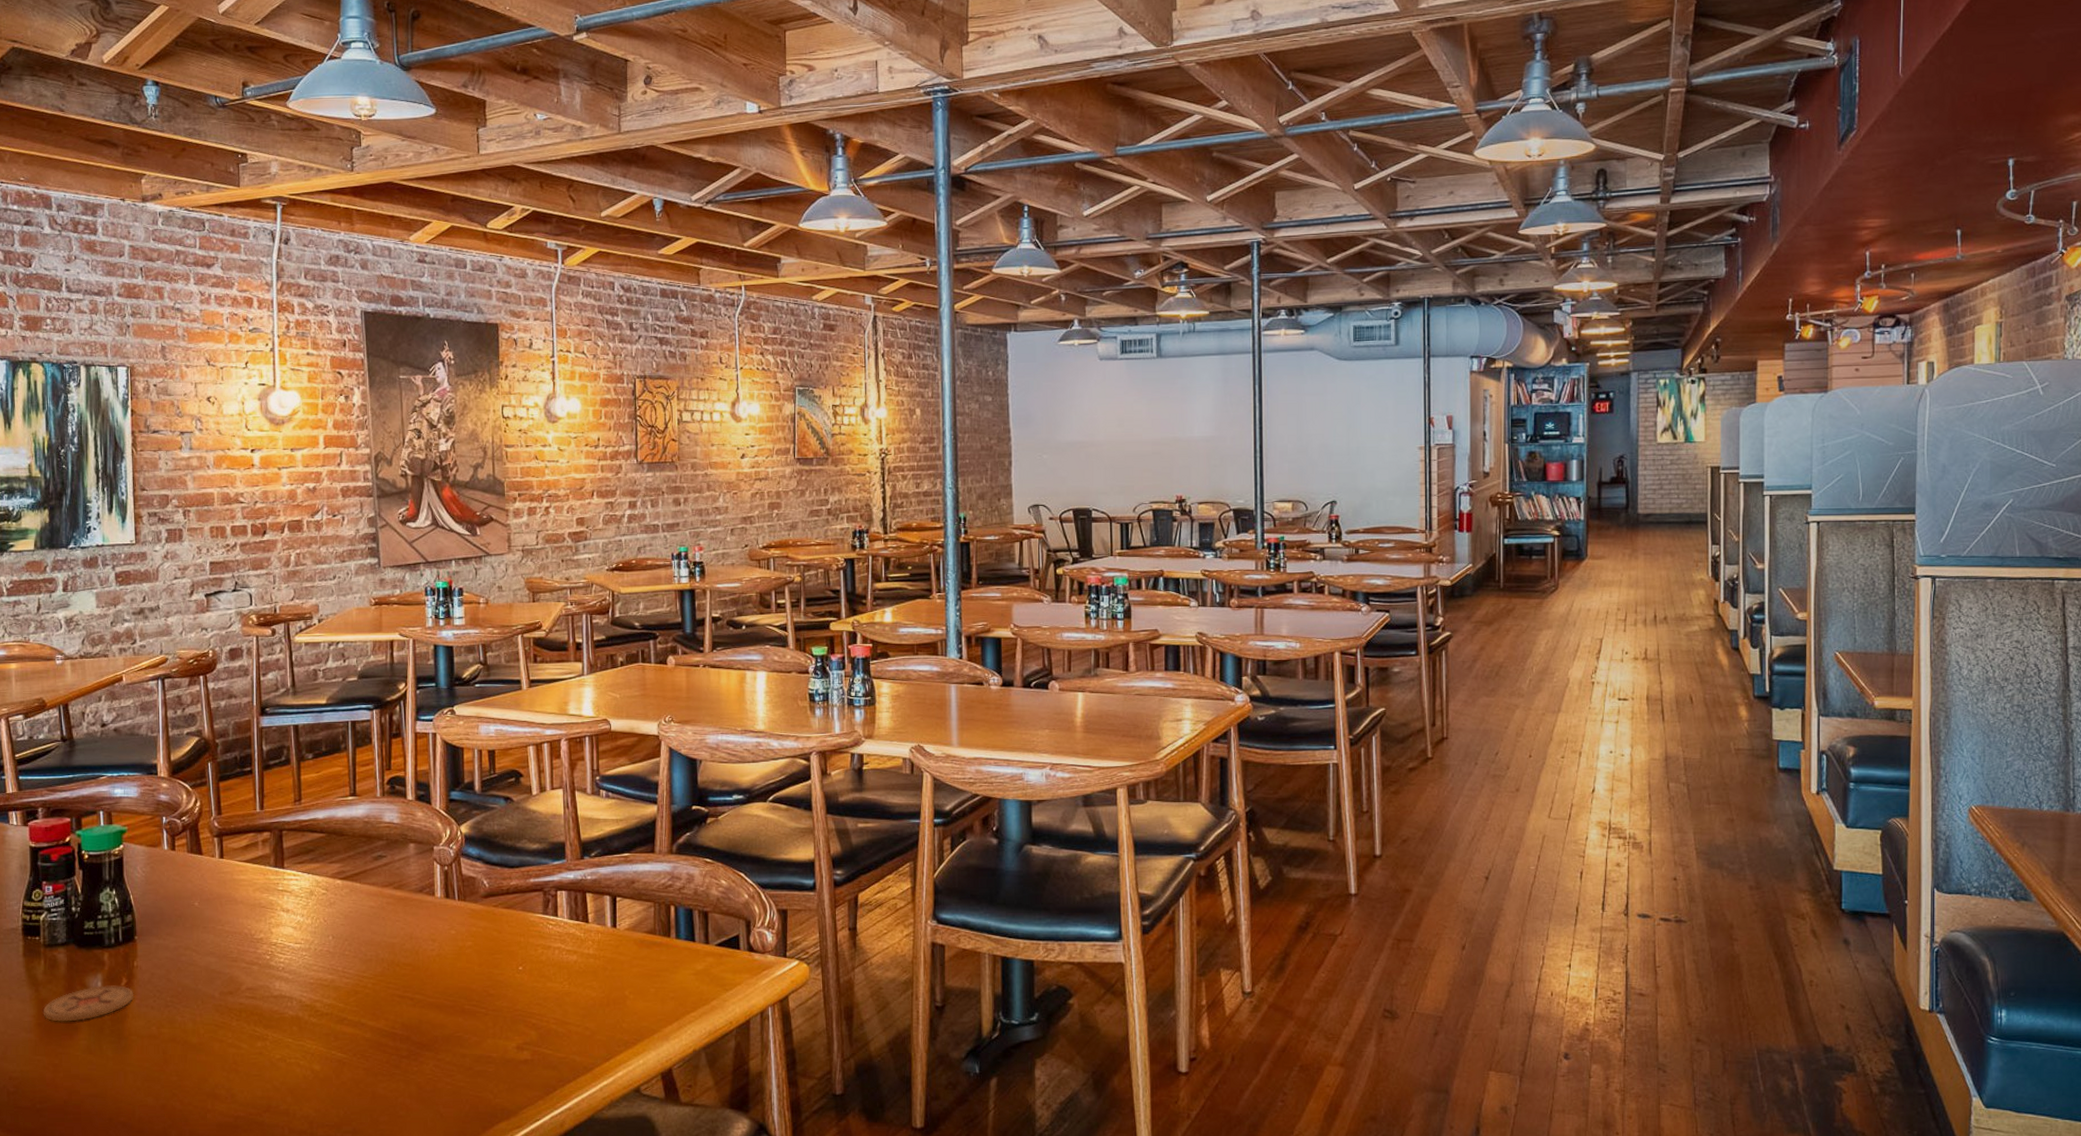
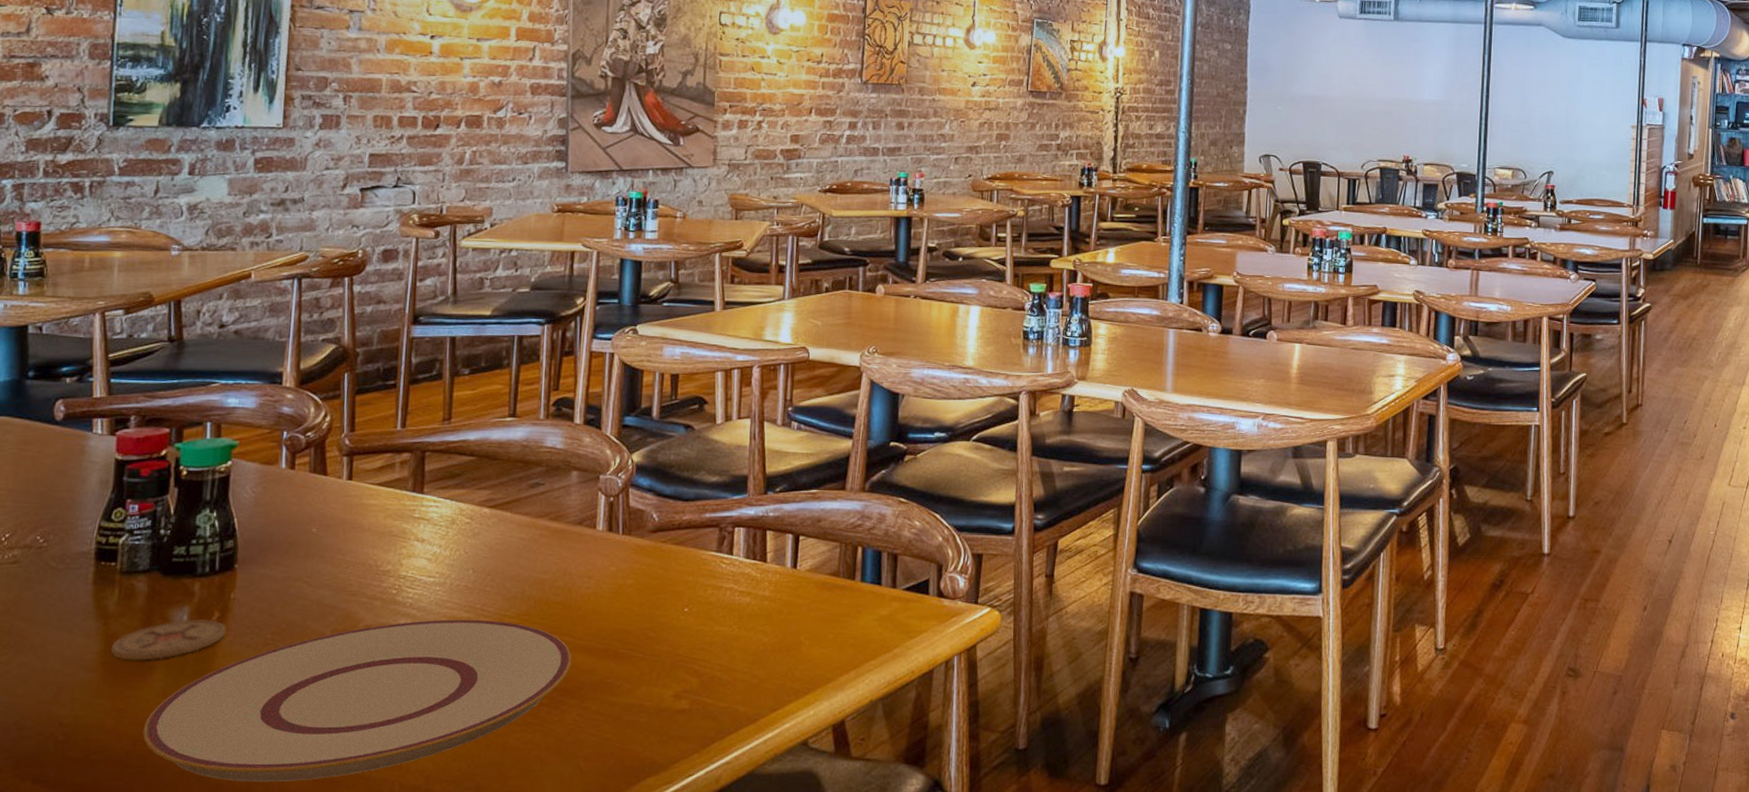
plate: none [75,980,425,1127] -> present [143,619,572,783]

